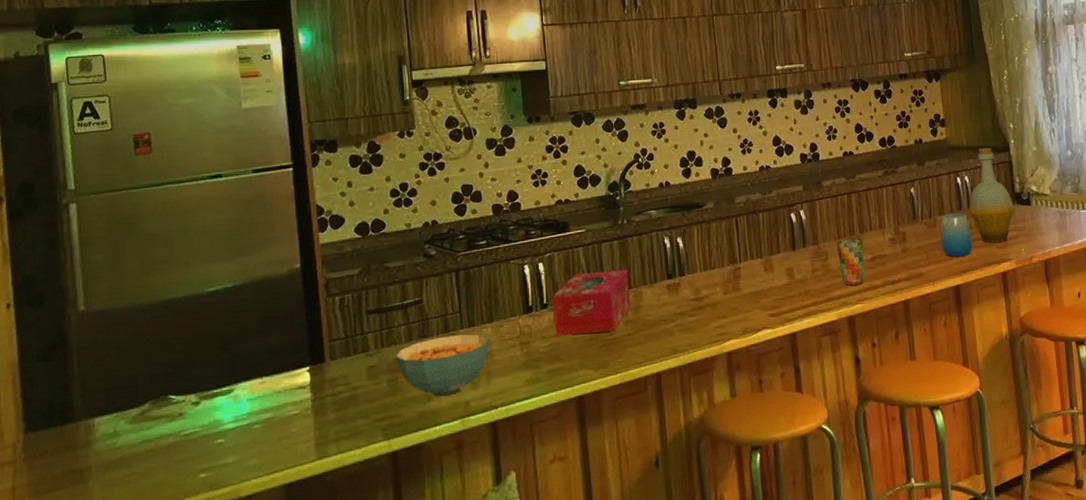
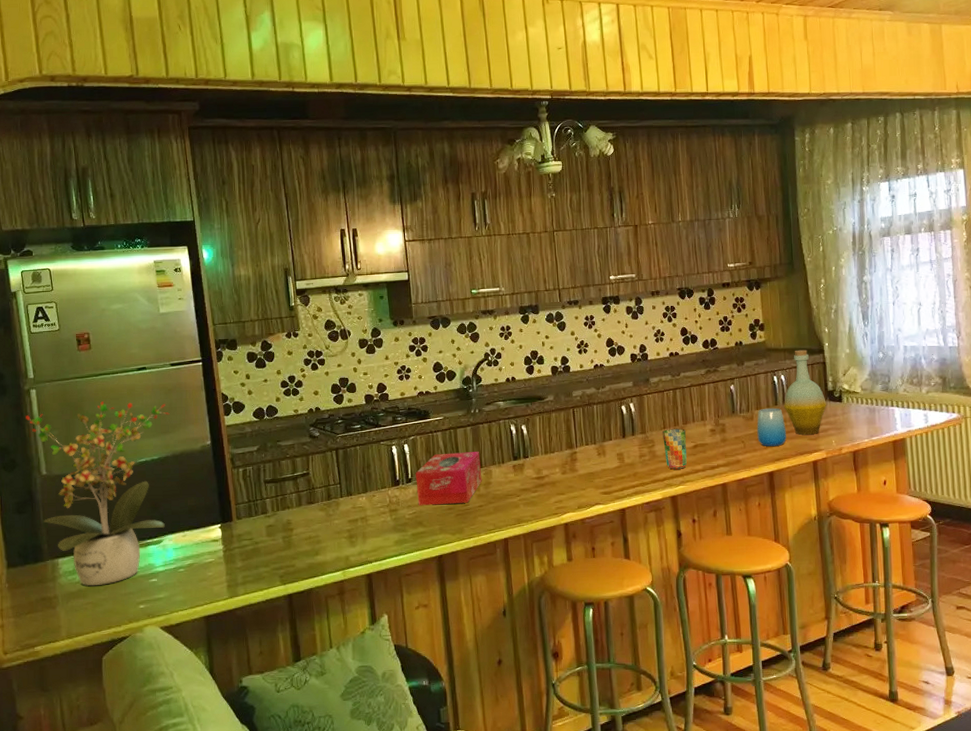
potted plant: none [61,217,250,453] -> present [26,401,170,587]
cereal bowl: present [394,334,489,397] -> none [288,501,364,552]

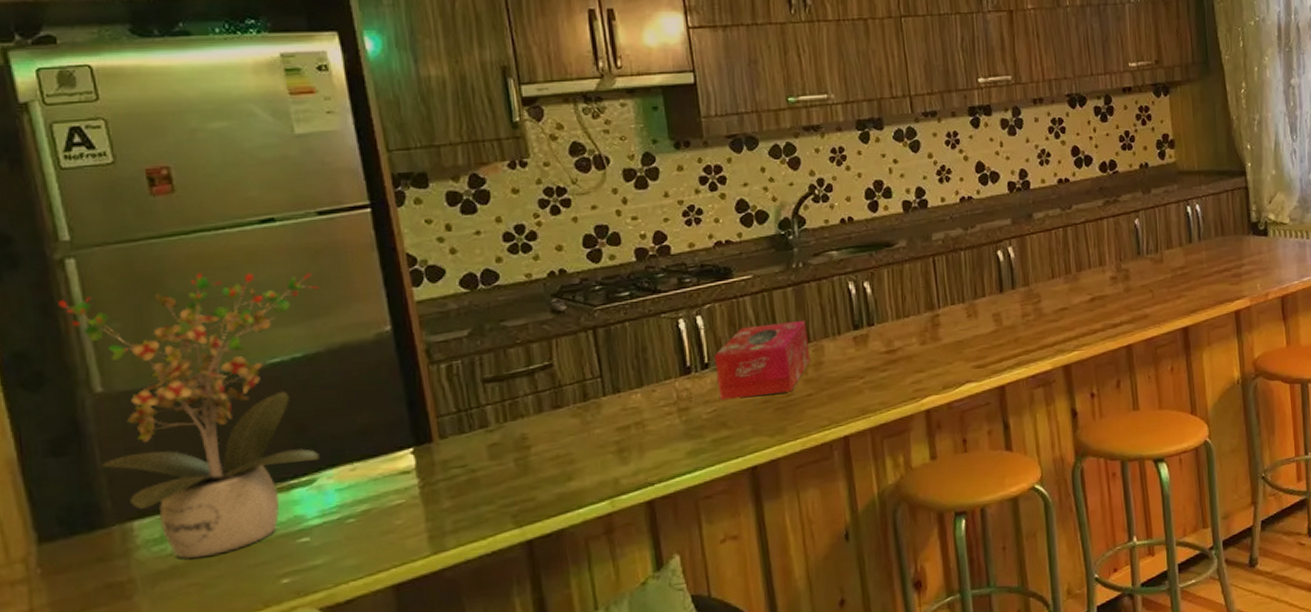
cup: present [662,429,687,470] -> none [1050,277,1082,331]
cup: present [757,408,786,446] -> none [1167,246,1203,295]
bottle: present [784,349,827,435] -> none [1199,171,1251,279]

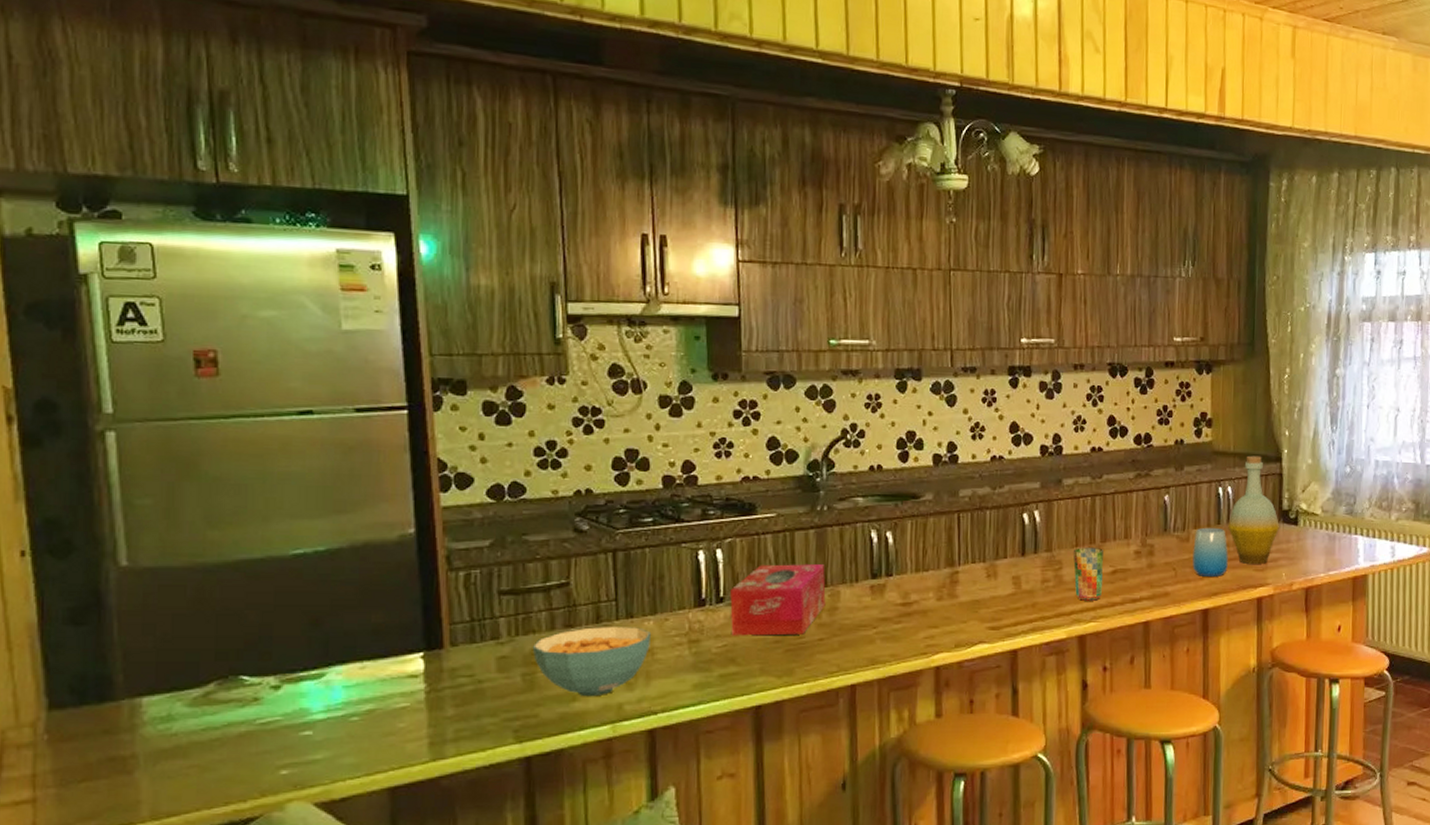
potted plant: present [58,272,321,560] -> none [95,458,349,741]
cereal bowl: none [522,401,640,476] -> present [532,626,650,697]
cup: none [1050,277,1082,331] -> present [1073,547,1103,601]
cup: none [1167,246,1203,295] -> present [1192,527,1228,577]
bottle: none [1199,171,1251,279] -> present [1228,455,1280,564]

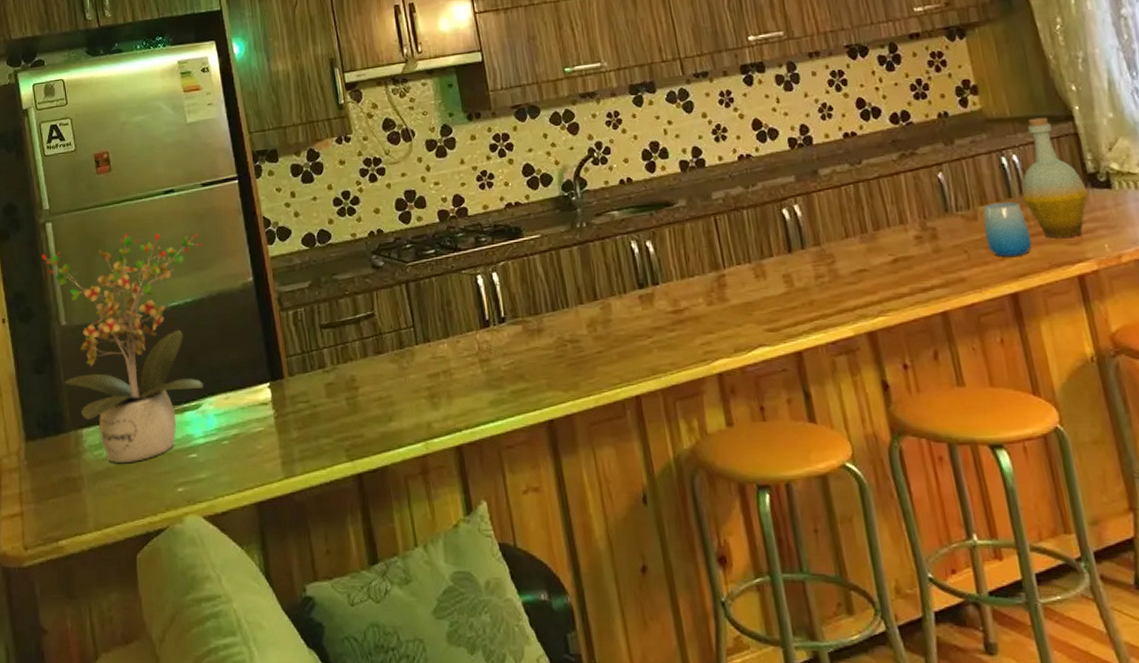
potted plant: none [95,458,349,741] -> present [41,232,205,464]
cereal bowl: present [532,626,650,697] -> none [351,350,448,417]
tissue box: present [730,564,826,636] -> none [510,279,599,353]
cup: present [1073,547,1103,601] -> none [843,237,886,295]

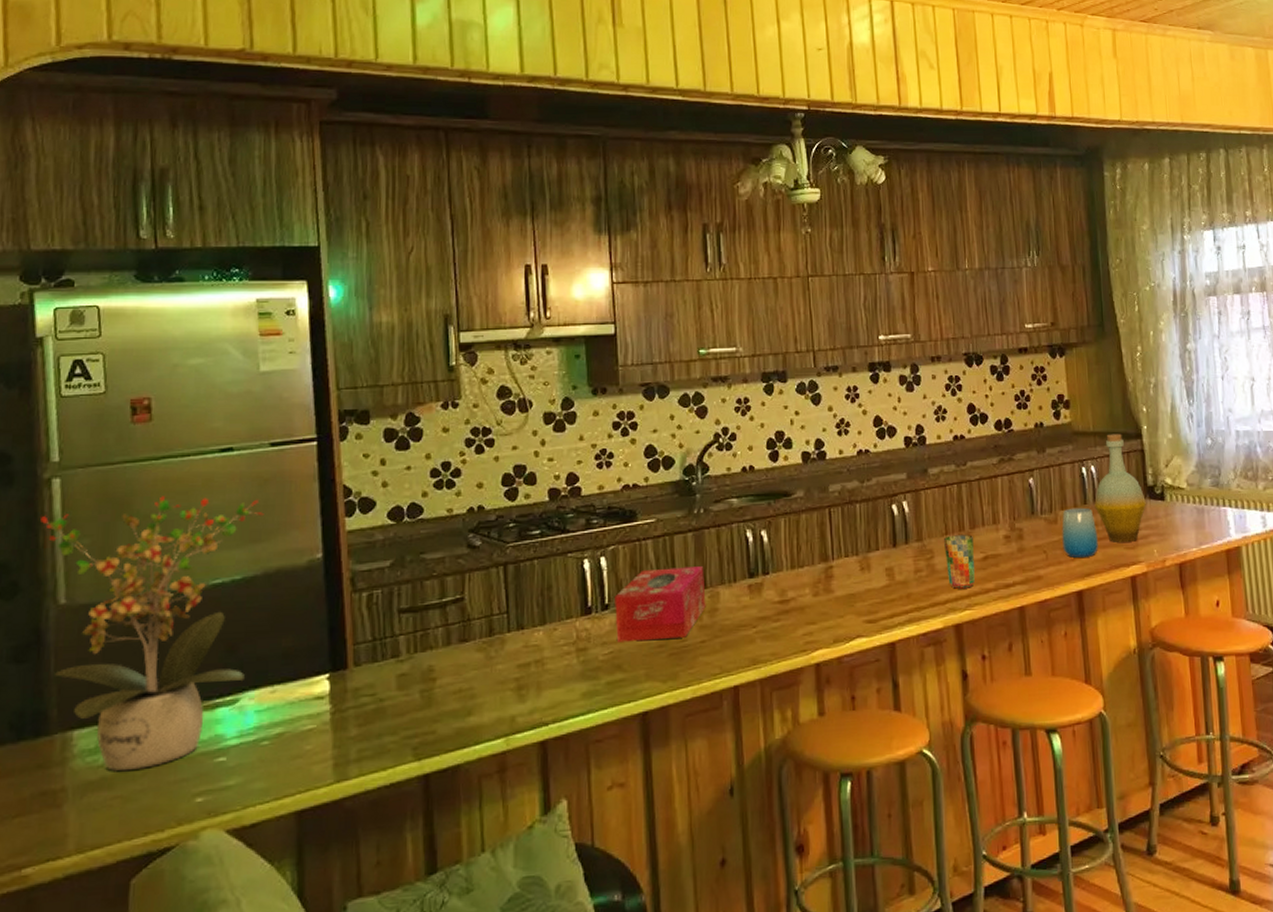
tissue box: none [510,279,599,353] -> present [615,566,706,642]
cup: none [843,237,886,295] -> present [943,535,975,589]

